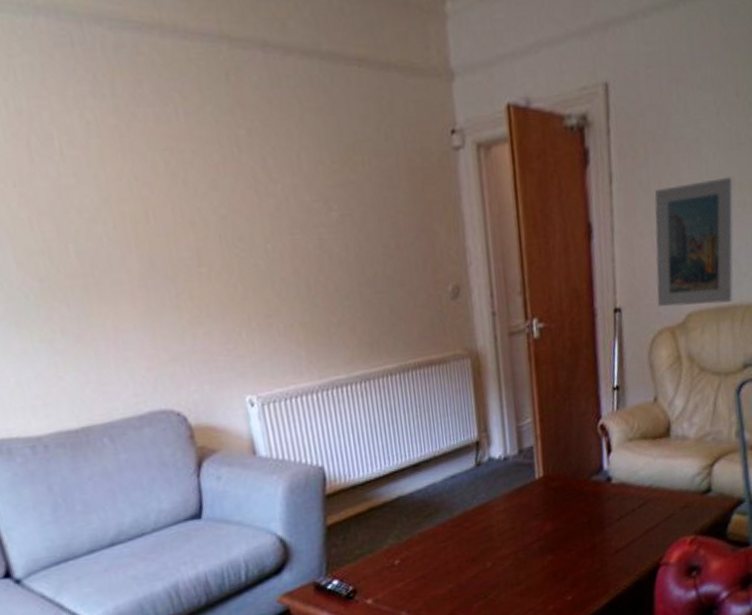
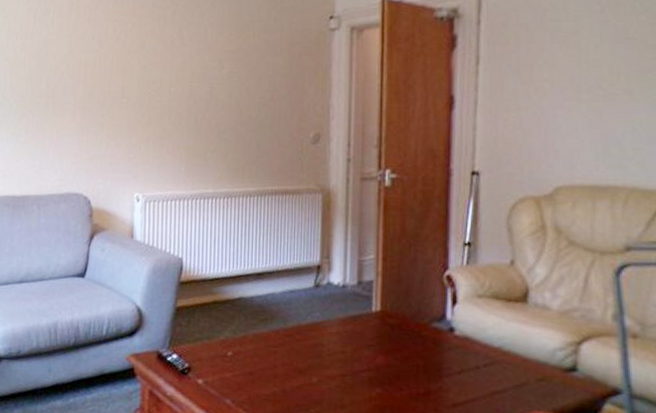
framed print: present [654,176,734,307] -> none [521,66,619,182]

